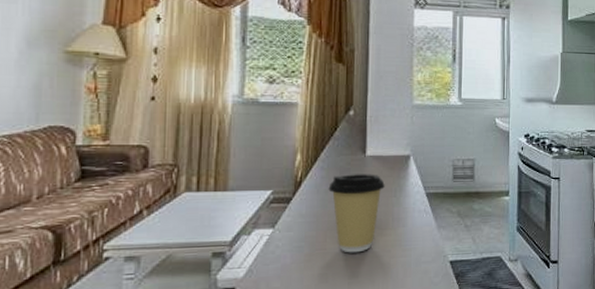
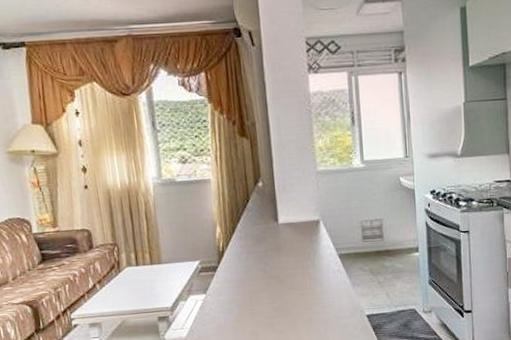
coffee cup: present [328,174,385,253] -> none [248,240,299,312]

